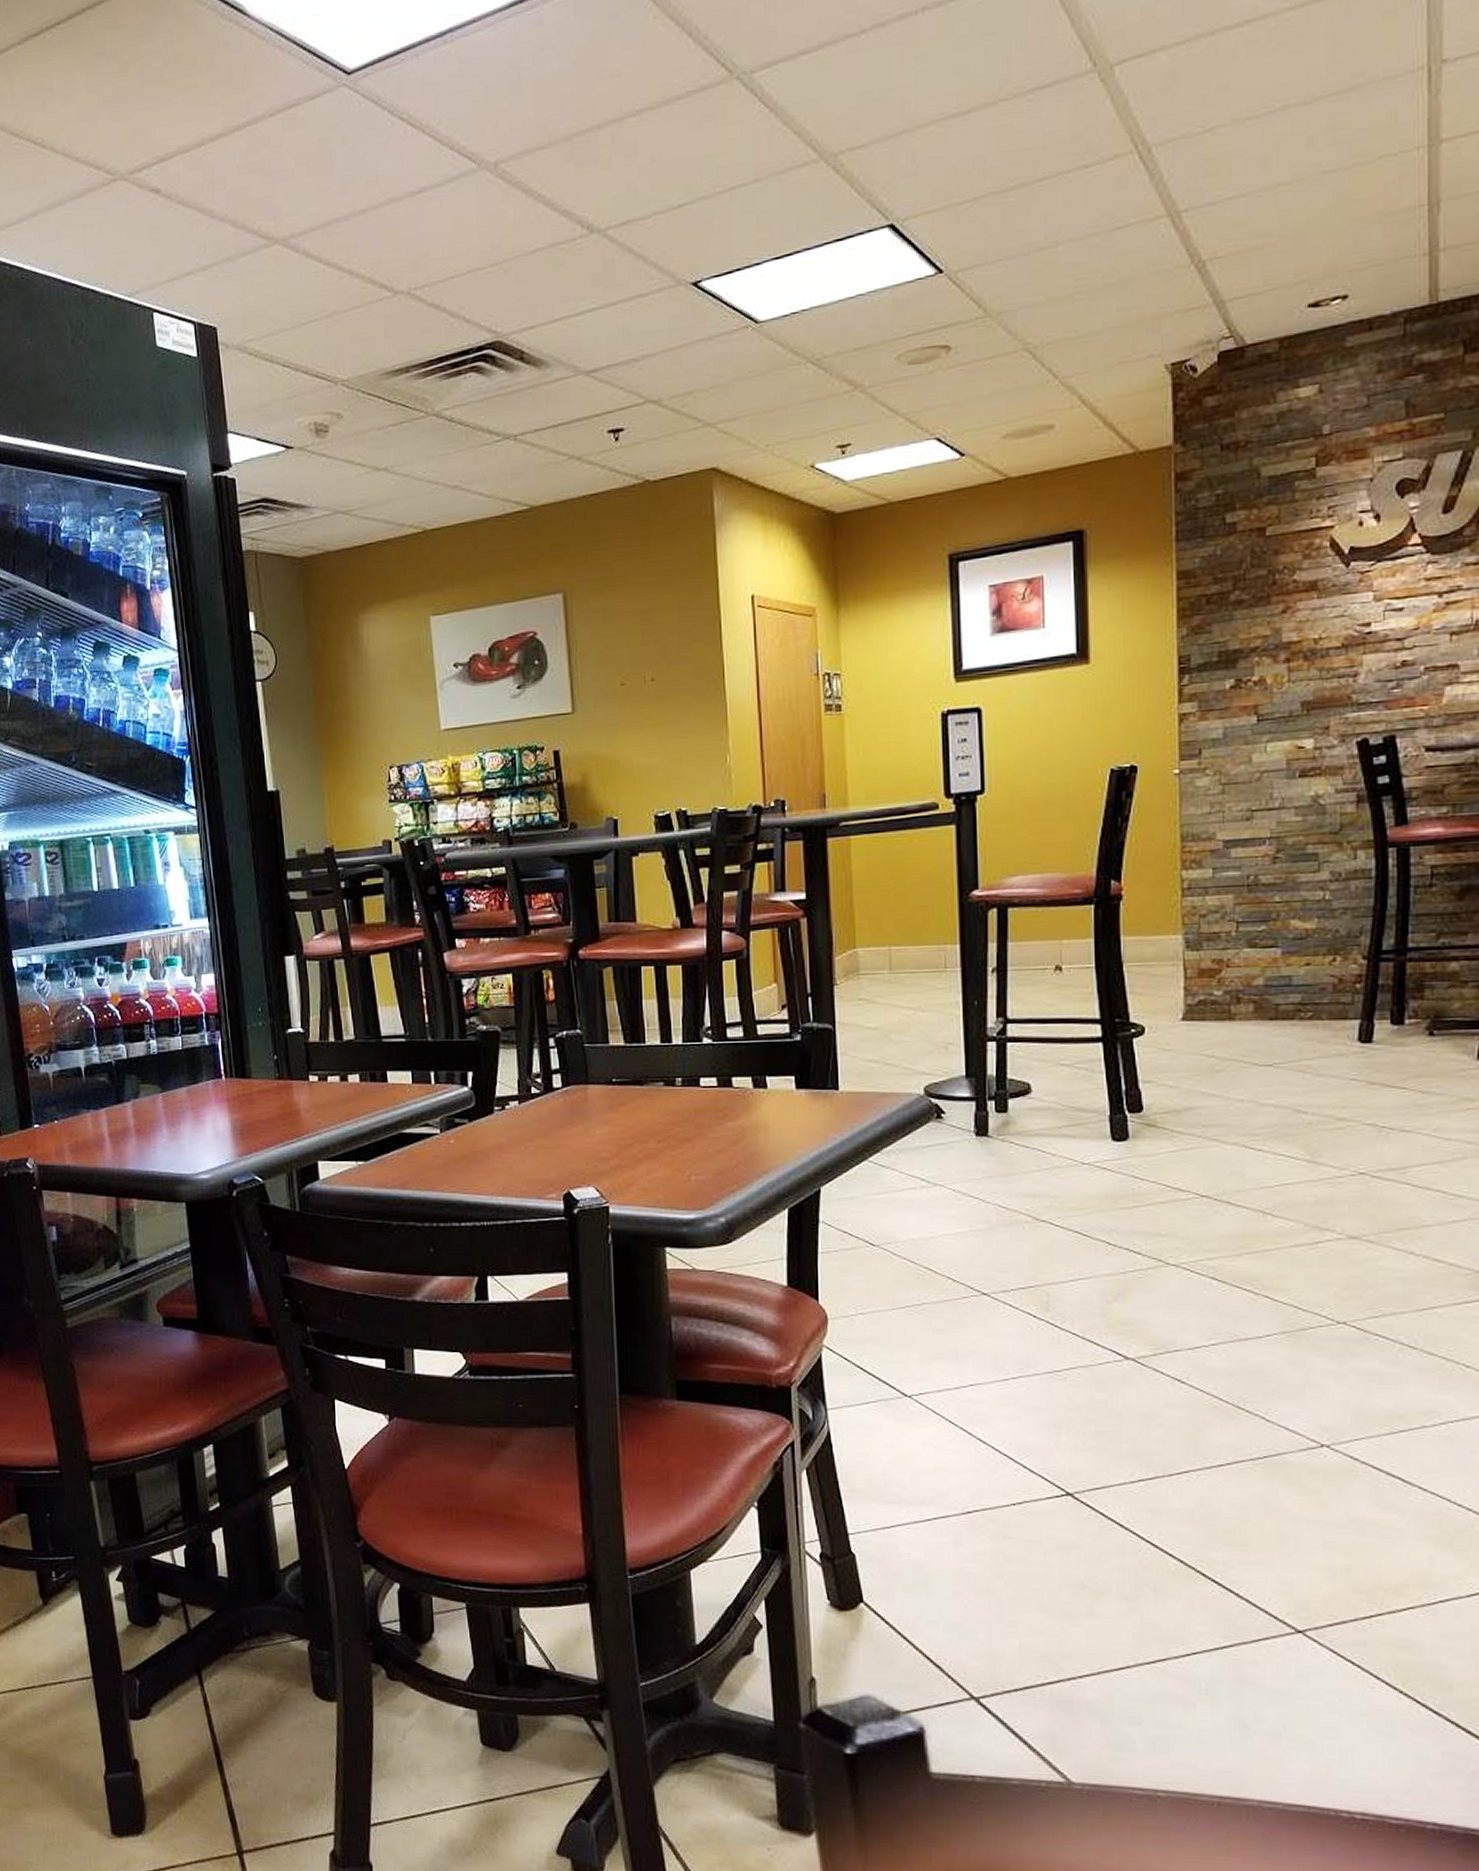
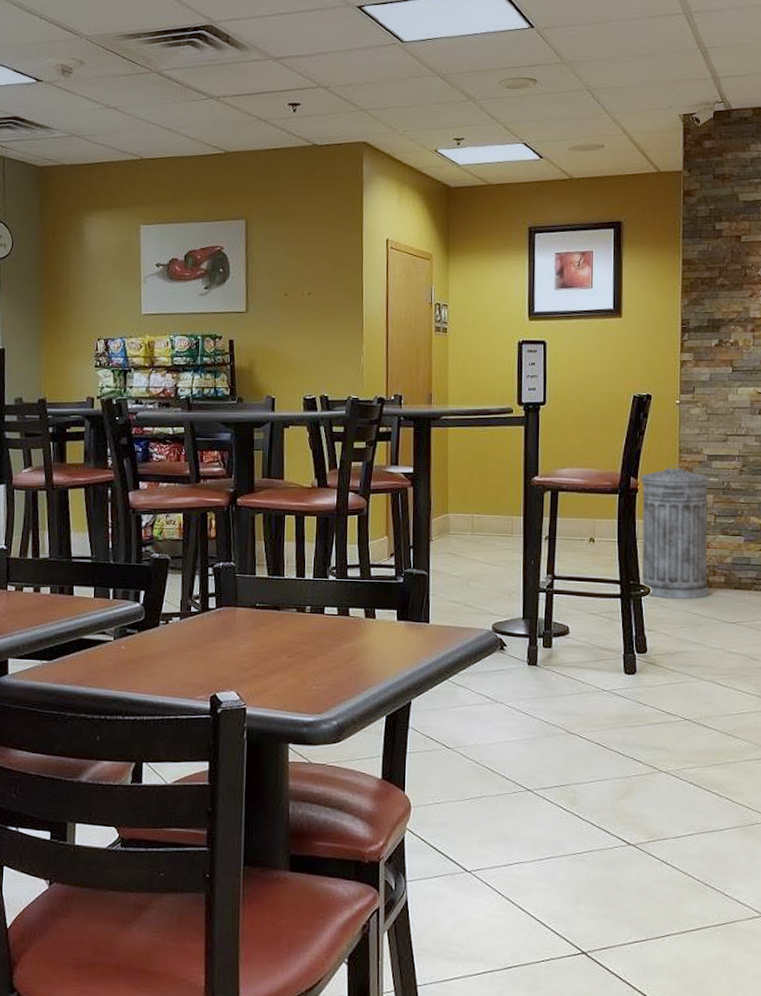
trash can: none [1125,857,1231,1038] -> present [640,464,709,599]

